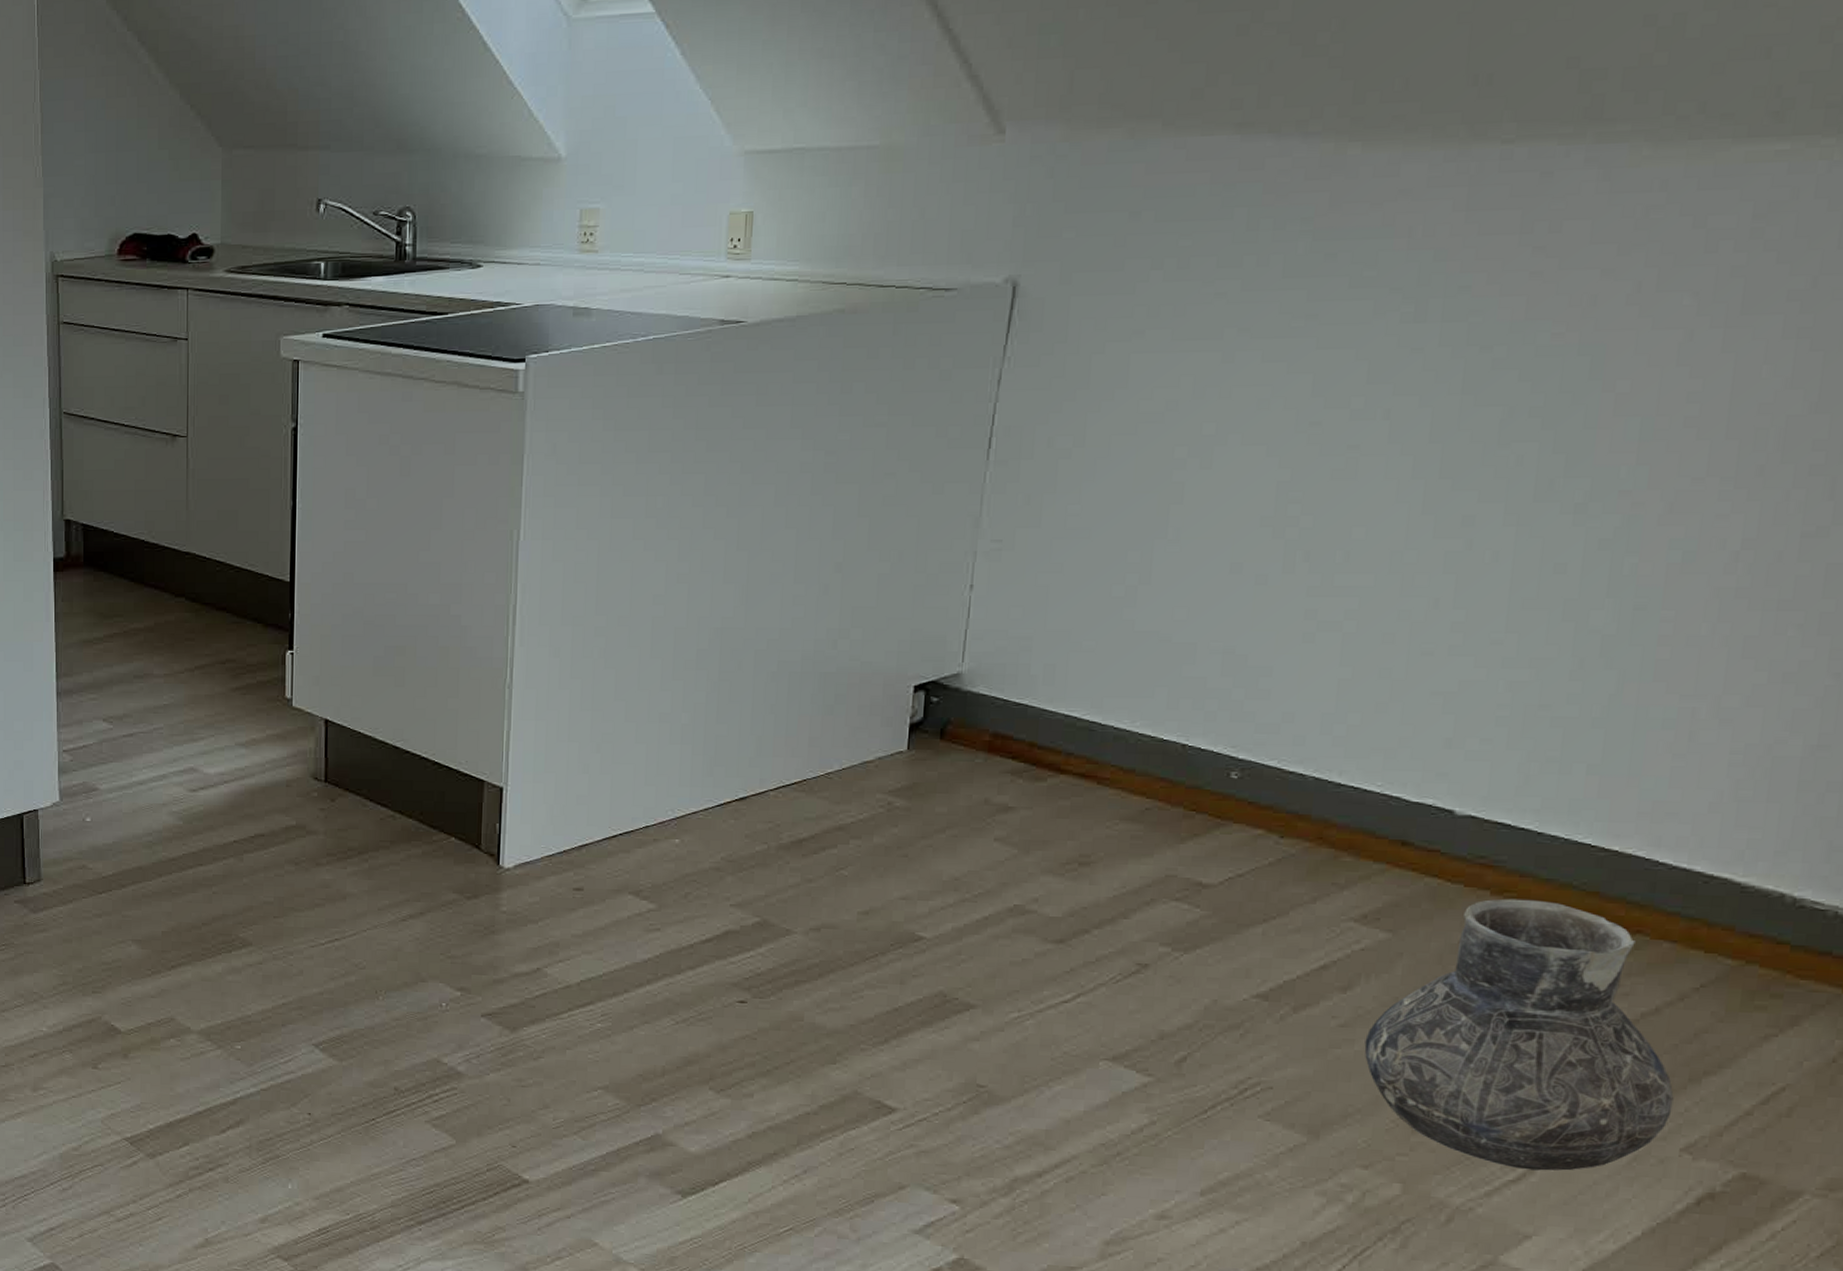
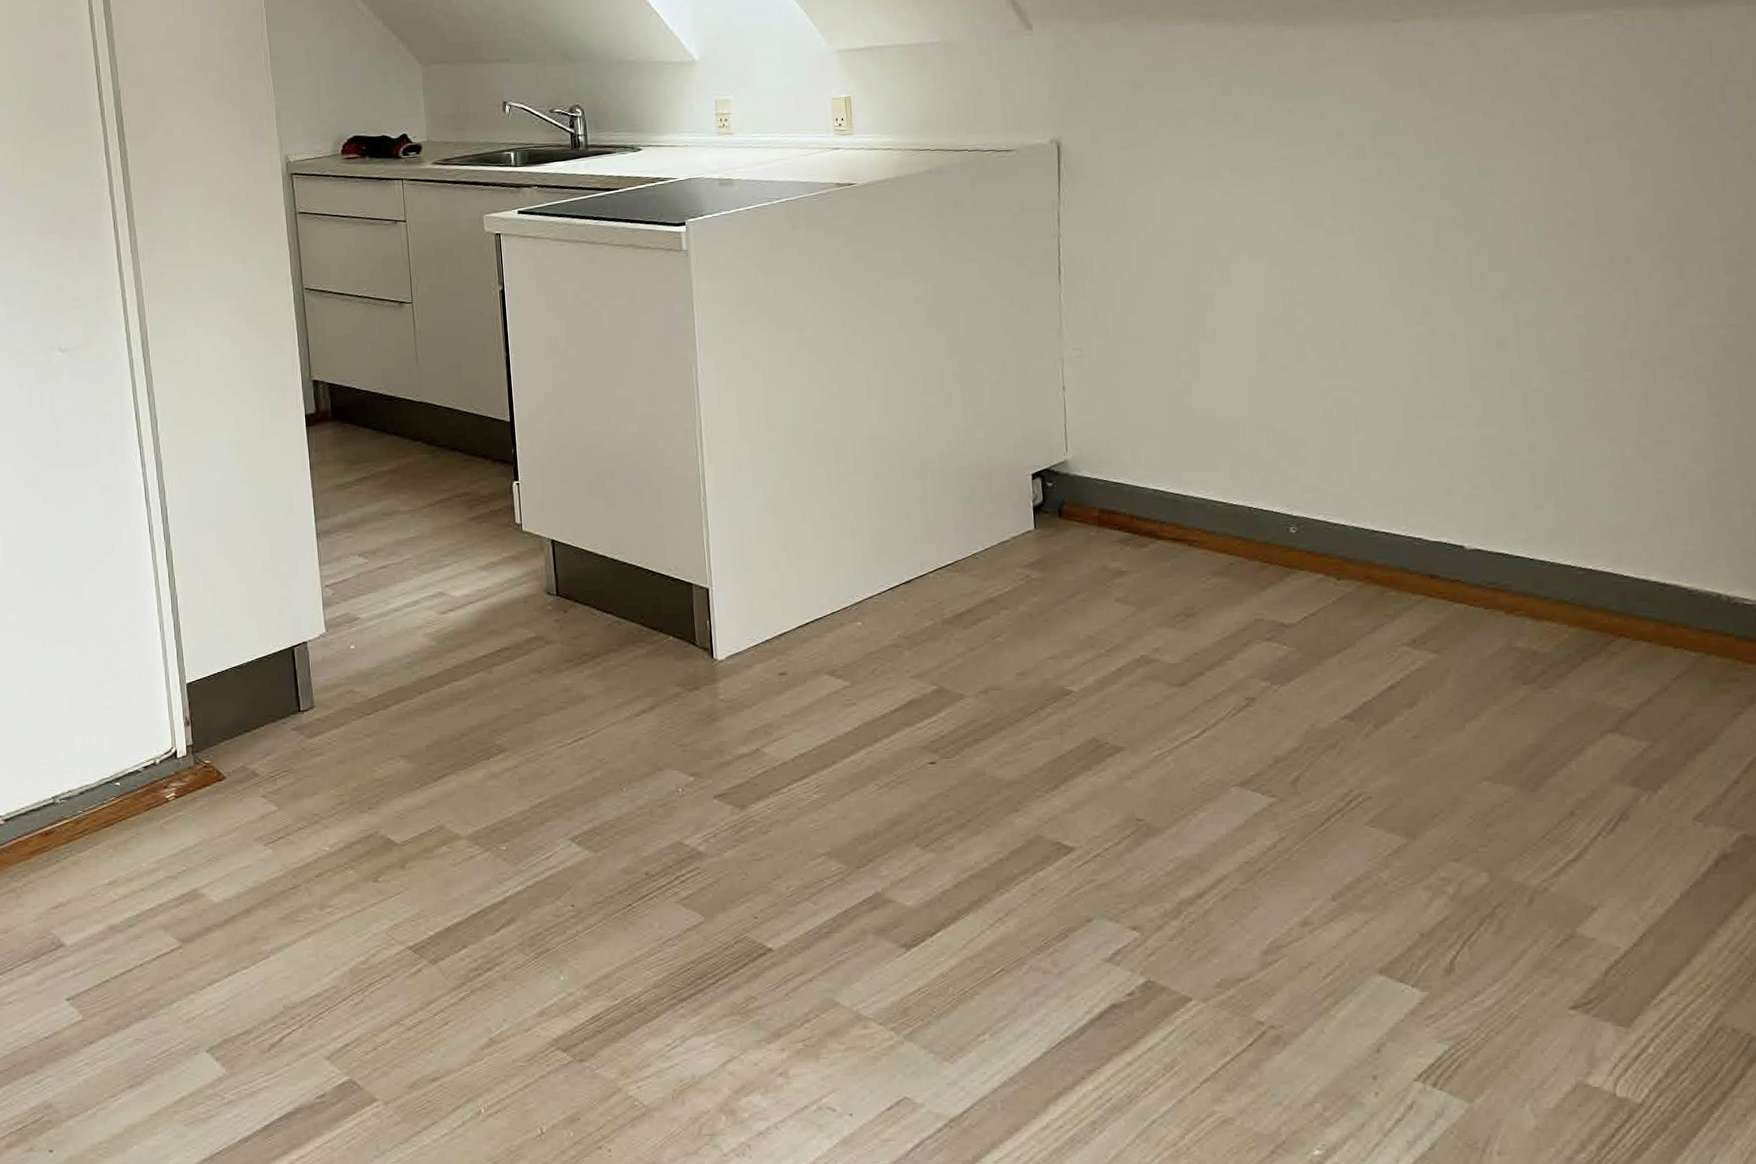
vase: present [1364,898,1674,1171] -> none [1435,615,1680,850]

